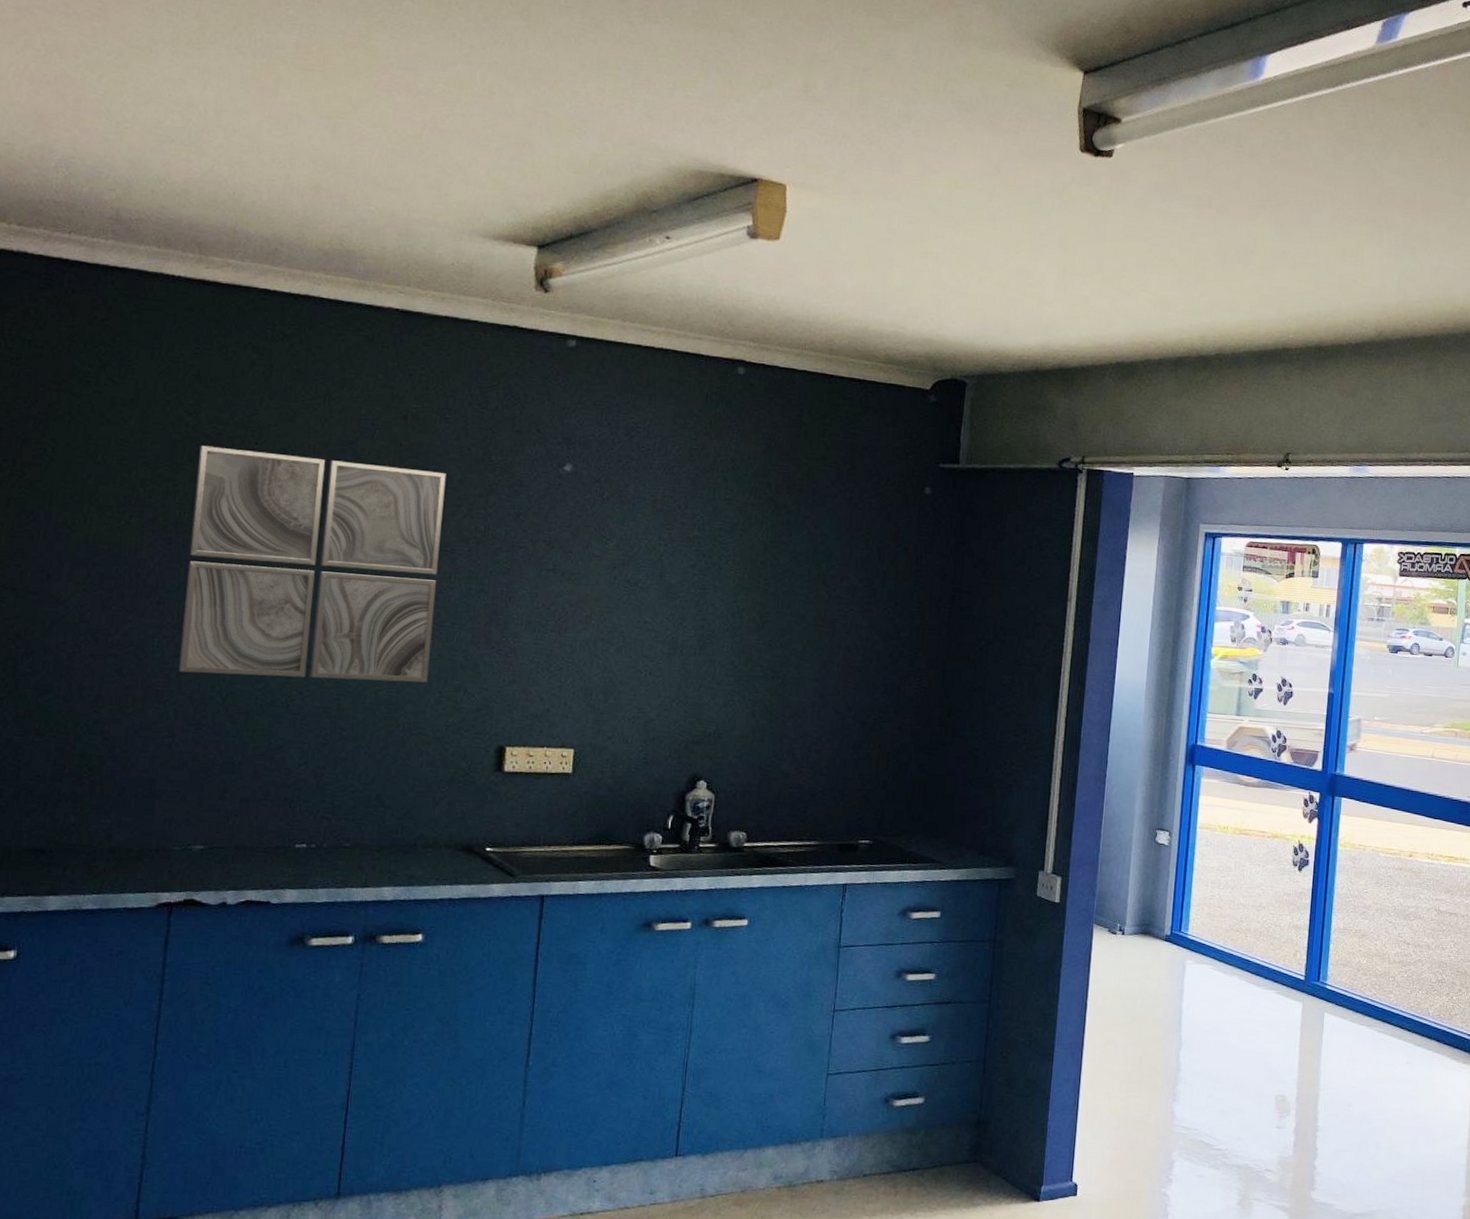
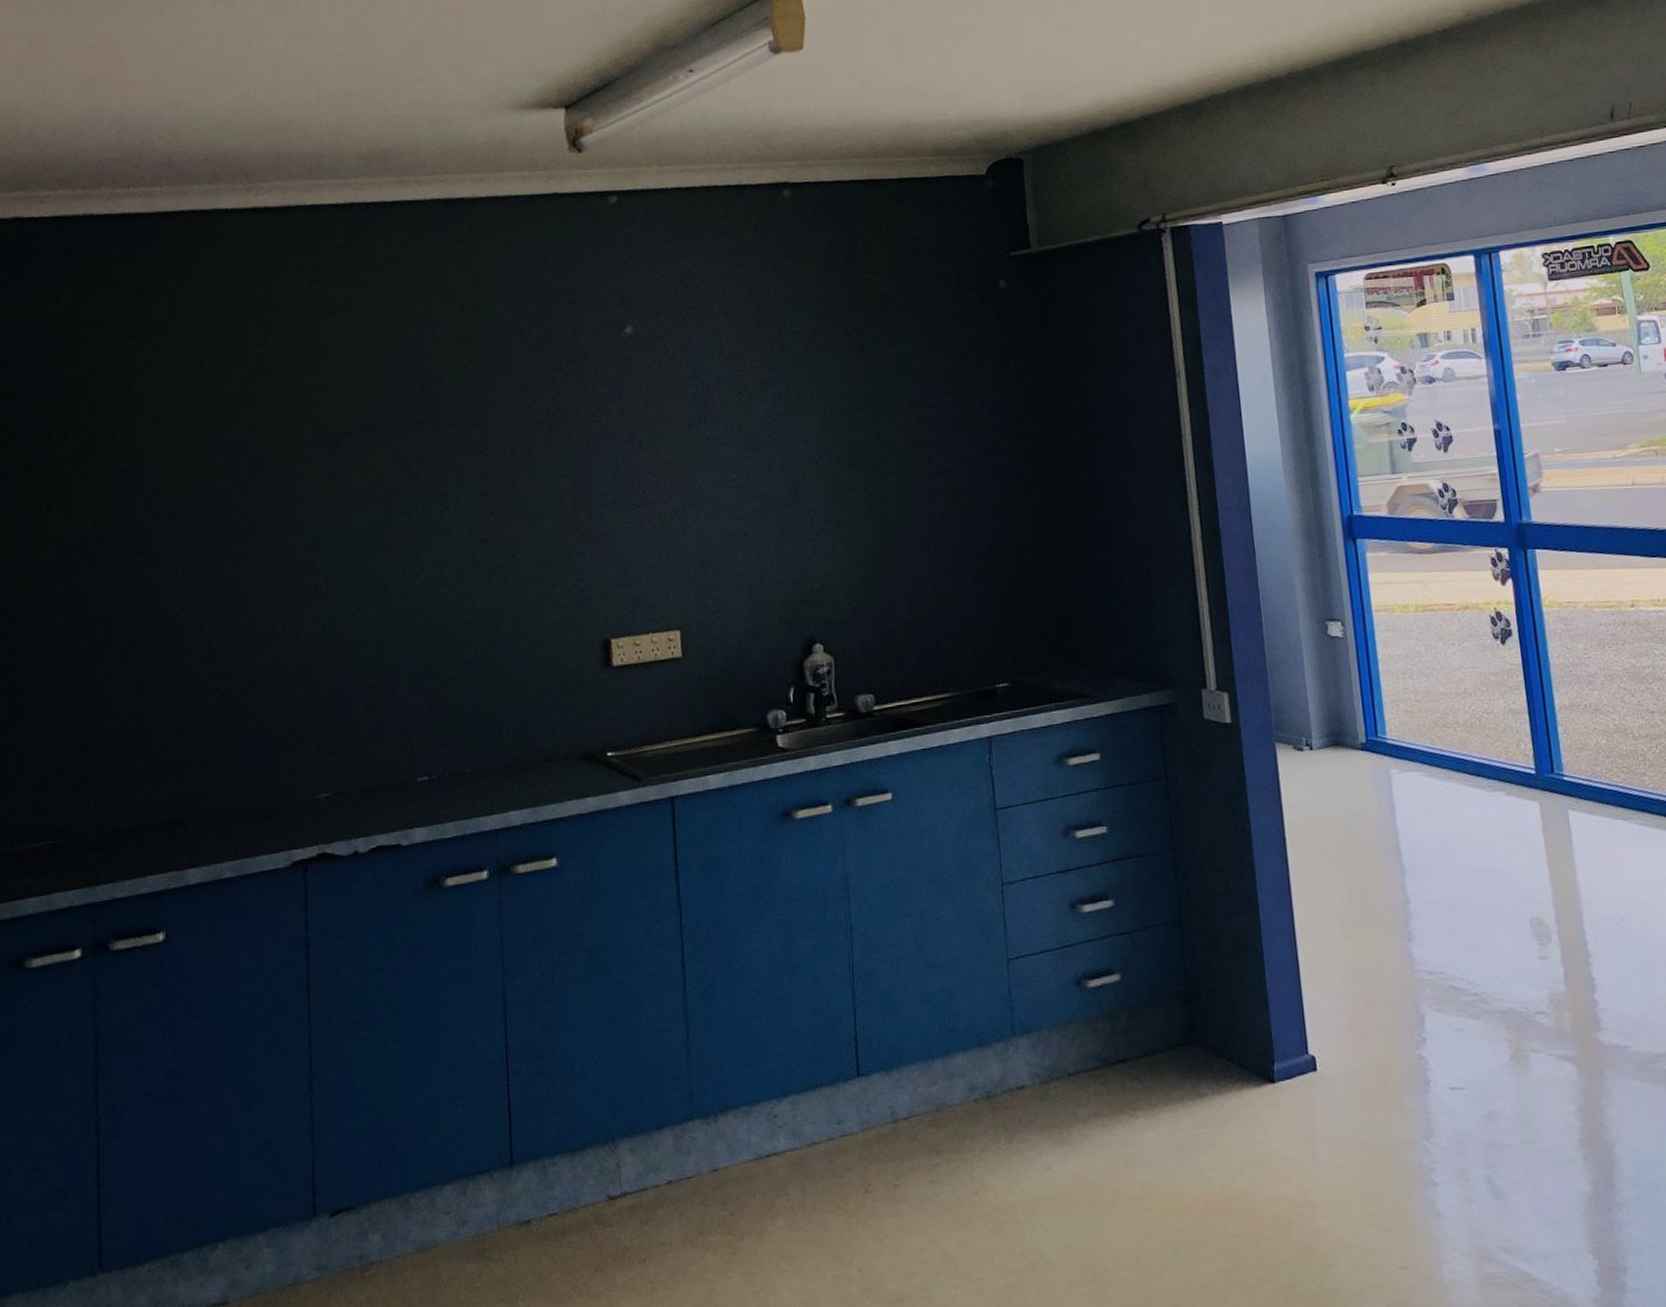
wall art: present [178,445,447,683] -> none [273,357,523,612]

